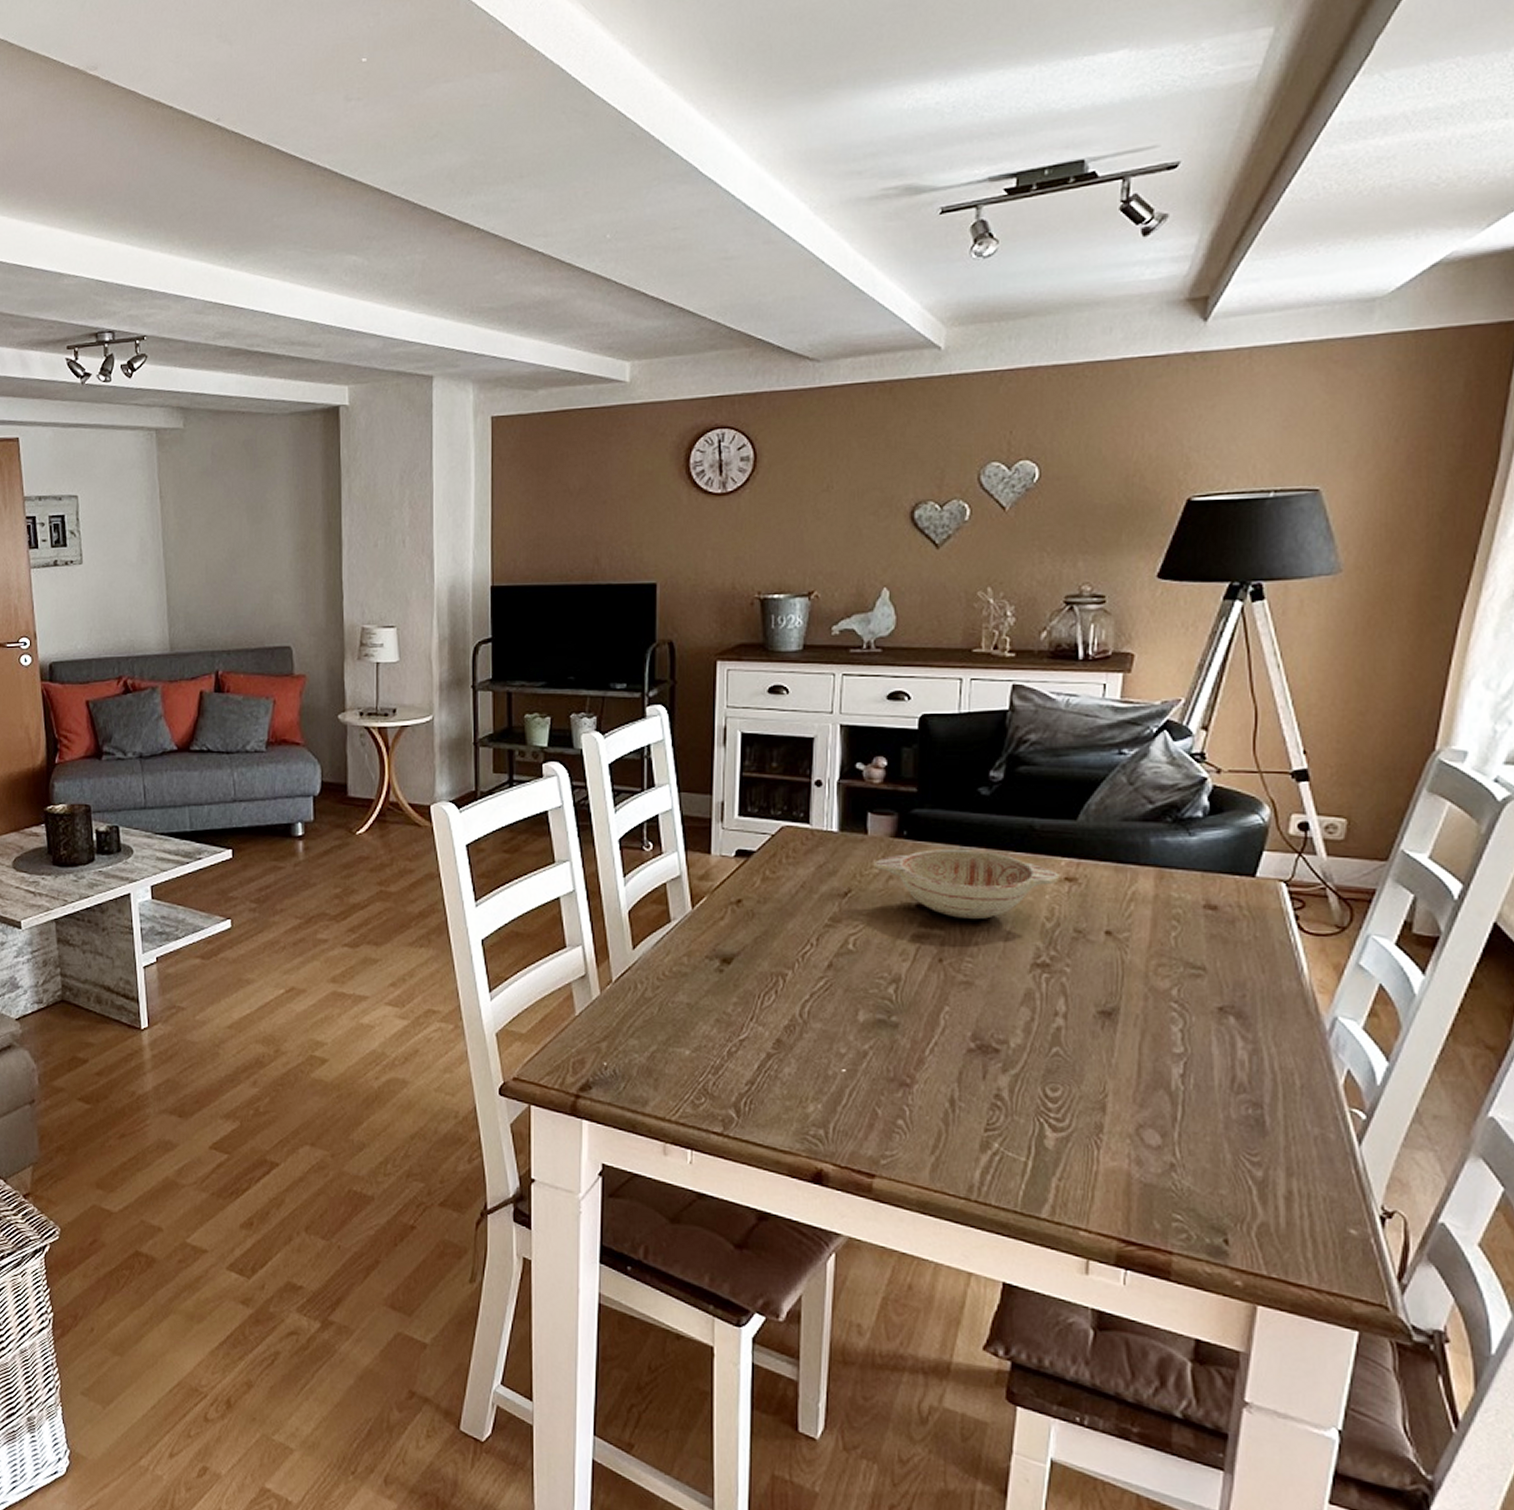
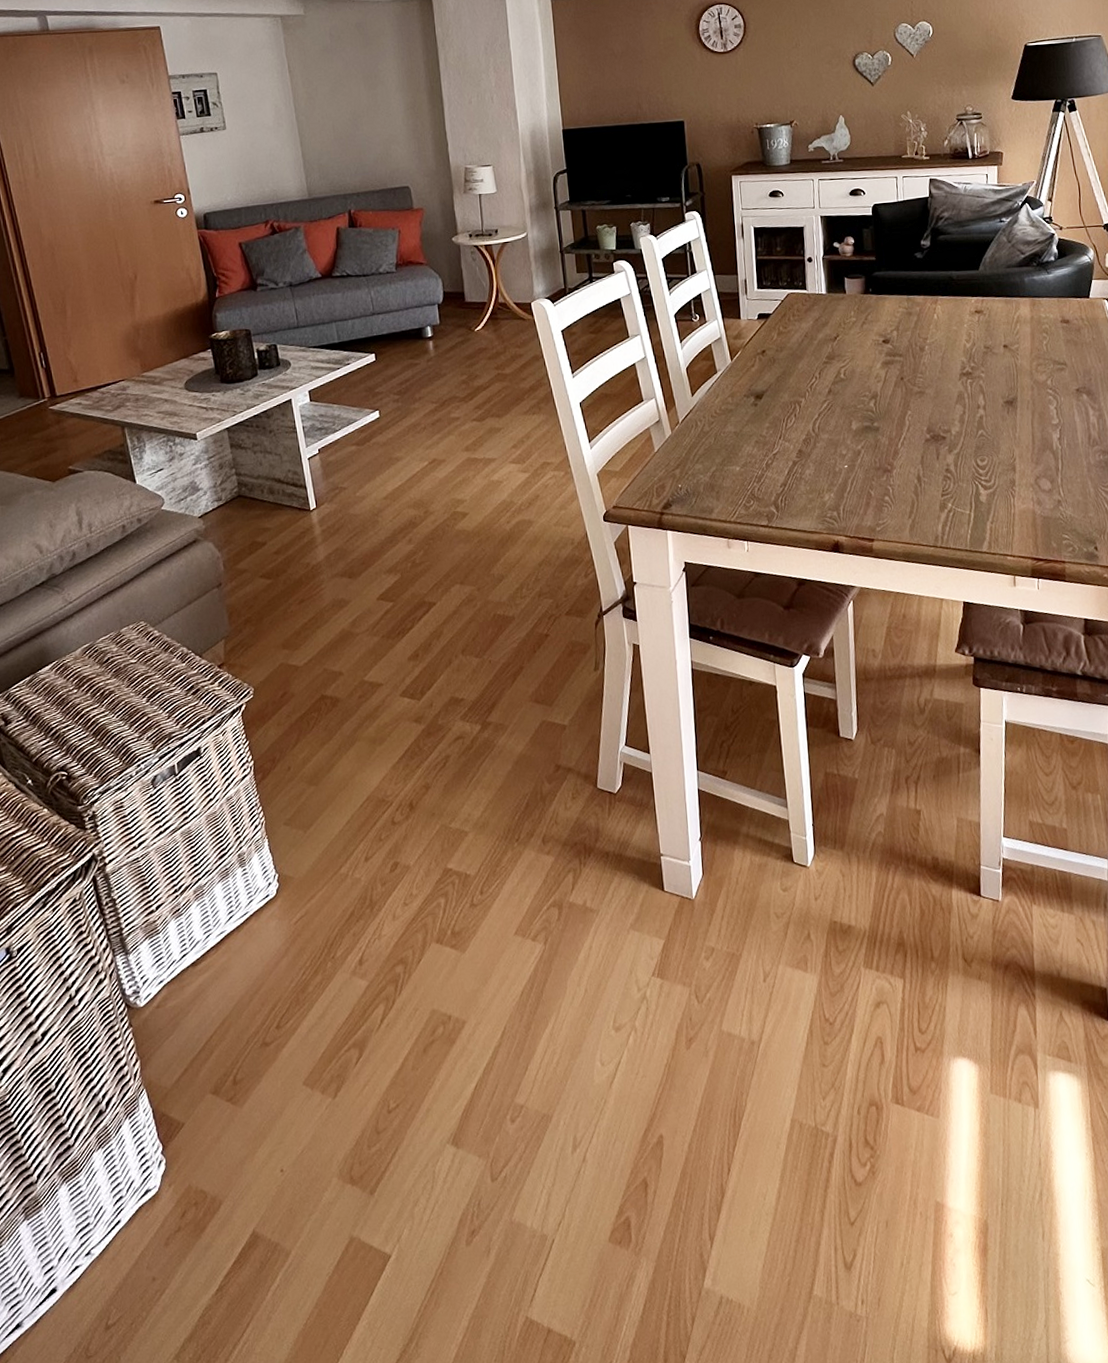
decorative bowl: present [873,848,1060,920] -> none [852,297,972,347]

